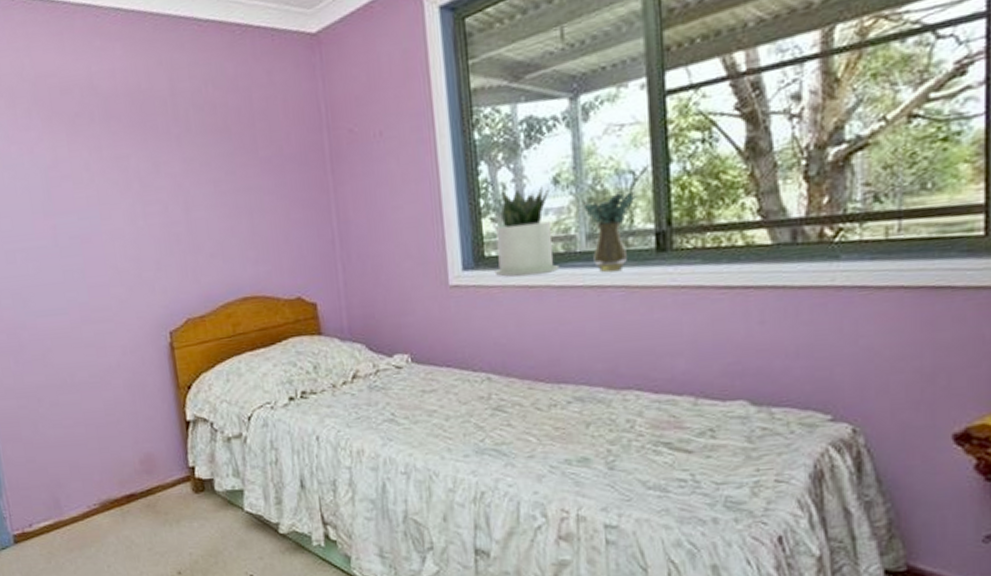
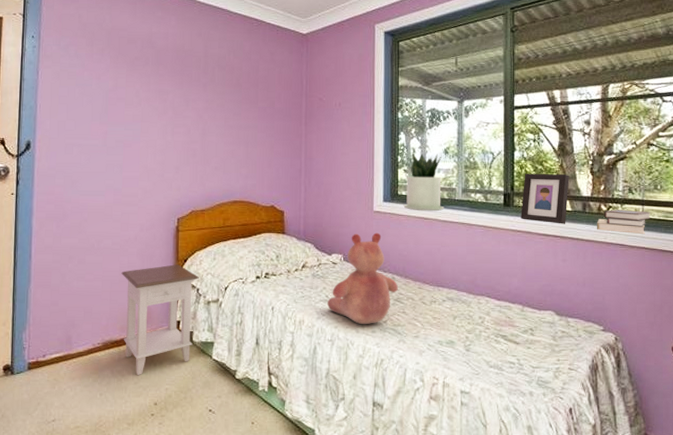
nightstand: none [107,393,216,541] -> present [121,264,199,376]
teddy bear: none [394,316,497,448] -> present [327,232,398,325]
vase: present [581,189,638,273] -> none [461,163,494,216]
picture frame: none [685,188,767,269] -> present [521,174,570,224]
books: none [816,227,915,270] -> present [596,210,651,235]

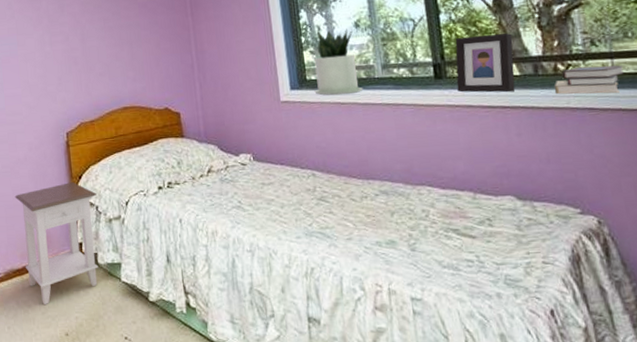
teddy bear: present [327,232,398,325] -> none [241,125,321,231]

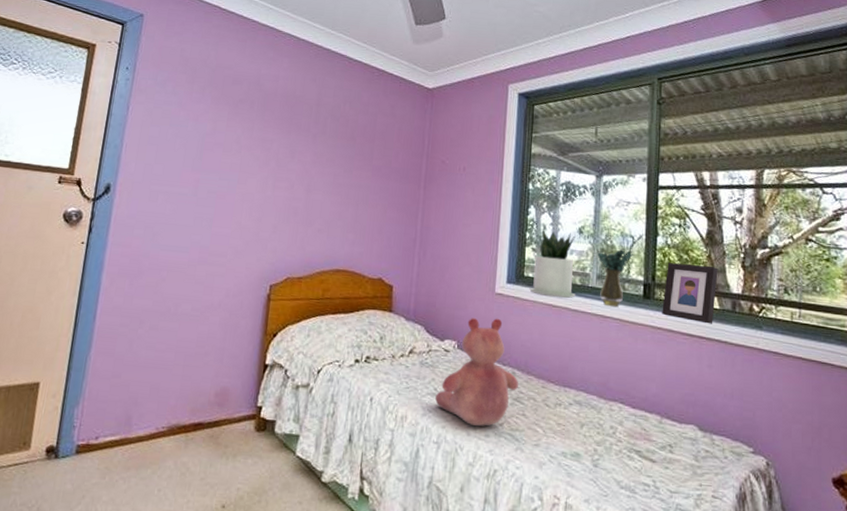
nightstand: present [15,182,99,306] -> none [192,338,289,471]
teddy bear: none [241,125,321,231] -> present [435,318,518,427]
vase: none [376,32,418,94] -> present [596,247,634,308]
books: present [554,65,625,95] -> none [747,311,809,343]

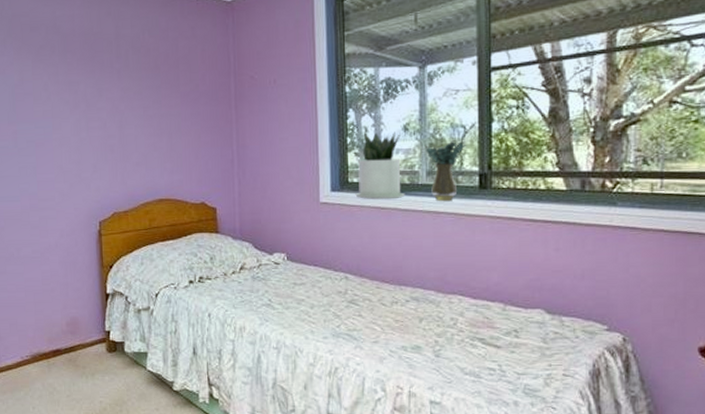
teddy bear: present [435,318,518,427] -> none [271,227,352,331]
picture frame: present [662,263,718,324] -> none [501,146,564,207]

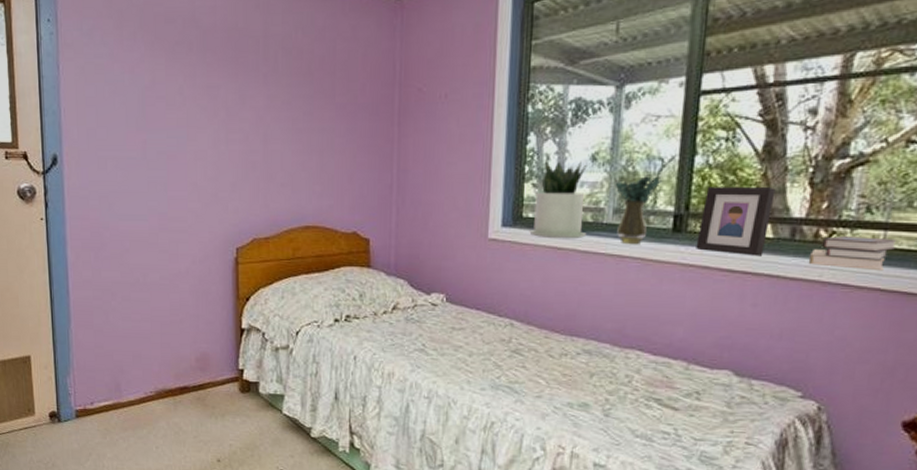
picture frame: none [501,146,564,207] -> present [696,187,776,257]
books: none [599,185,673,215] -> present [808,236,898,271]

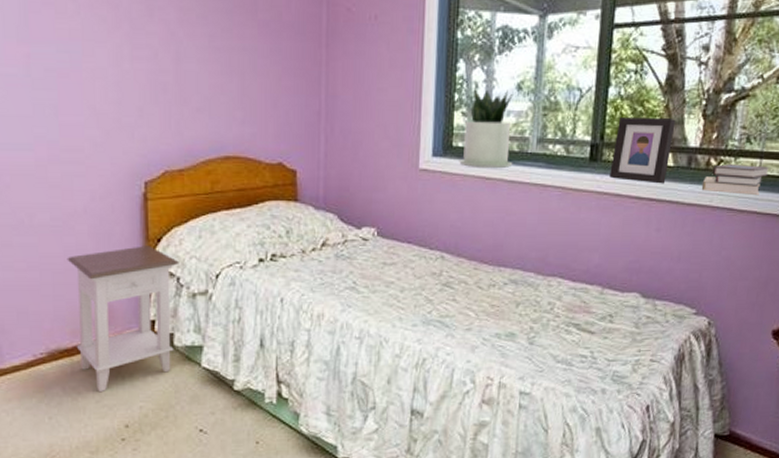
nightstand: none [172,303,264,429] -> present [67,246,179,393]
vase: present [614,173,663,245] -> none [537,103,581,174]

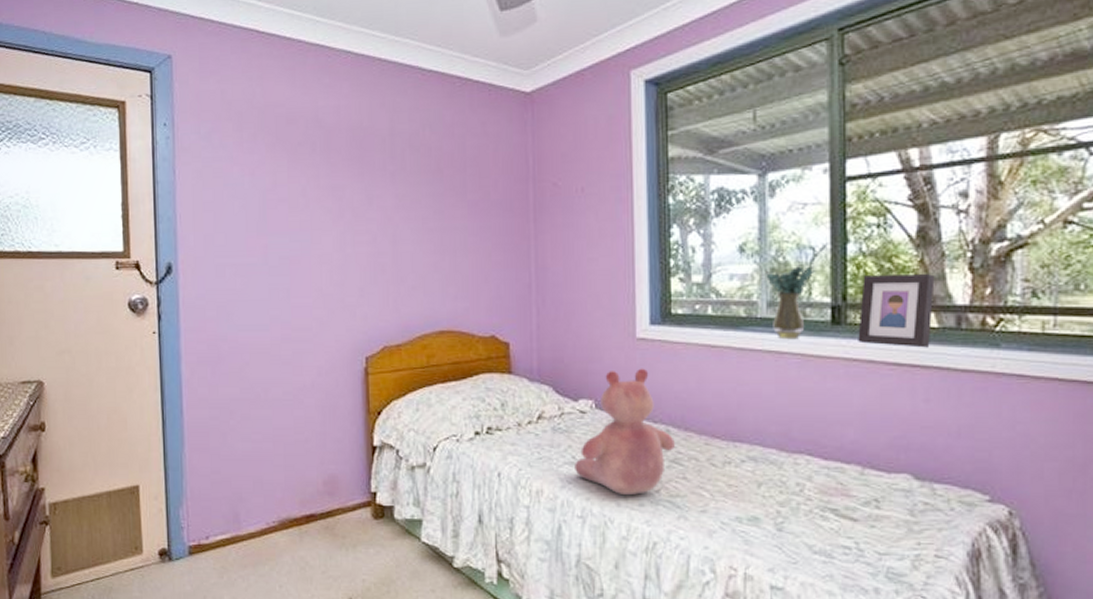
nightstand: present [67,246,179,393] -> none [297,418,398,563]
teddy bear: none [355,198,448,317] -> present [575,368,675,496]
planter: present [459,87,514,169] -> none [679,252,741,336]
vase: none [537,103,581,174] -> present [764,263,816,340]
books: present [701,164,770,196] -> none [978,323,1069,360]

